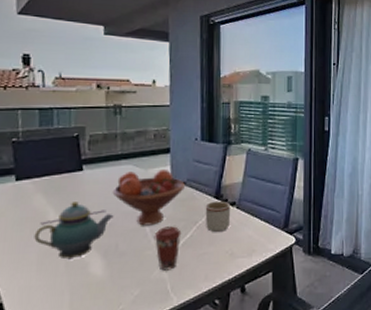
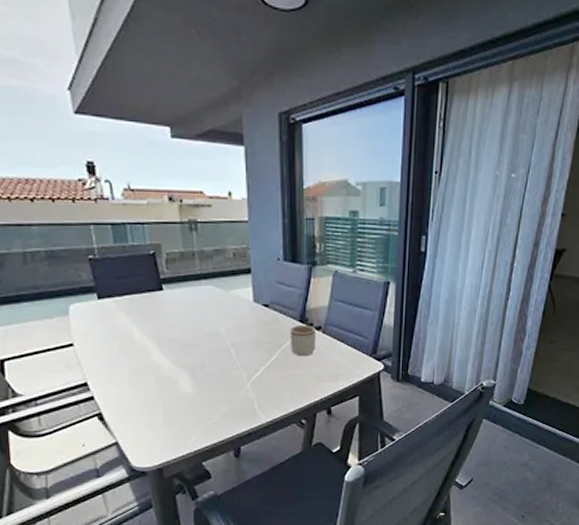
teapot: present [34,202,114,260] -> none [123,321,198,377]
fruit bowl: present [112,170,186,226] -> none [194,291,269,347]
coffee cup: present [154,226,182,271] -> none [239,349,266,391]

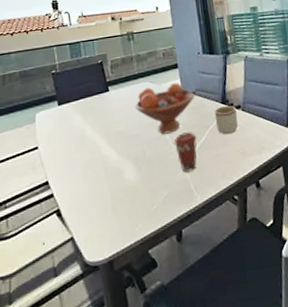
fruit bowl: none [194,291,269,347] -> present [134,83,195,134]
coffee cup: none [239,349,266,391] -> present [173,132,197,173]

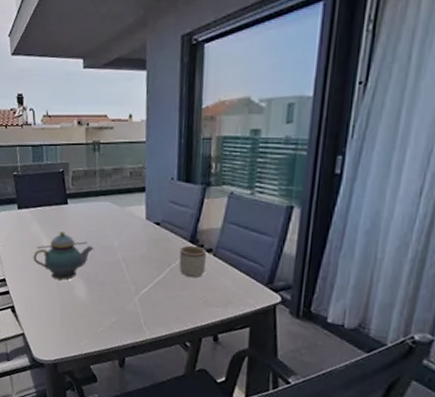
teapot: none [77,118,139,169] -> present [33,231,94,281]
fruit bowl: present [134,83,195,134] -> none [92,208,161,262]
coffee cup: present [173,132,197,173] -> none [129,264,155,306]

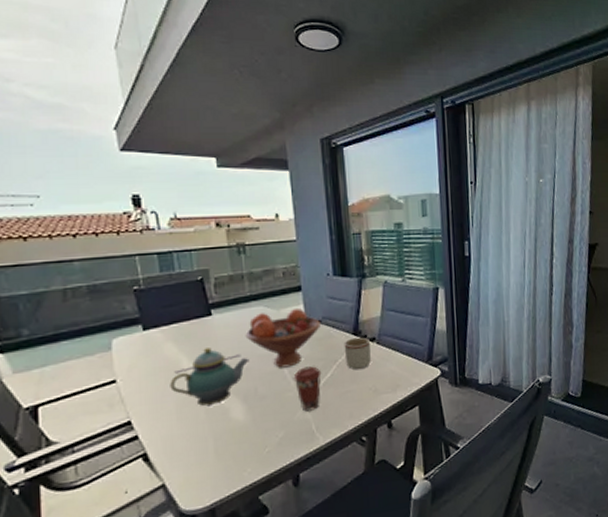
fruit bowl: none [92,208,161,262] -> present [245,309,322,368]
coffee cup: none [129,264,155,306] -> present [293,366,322,412]

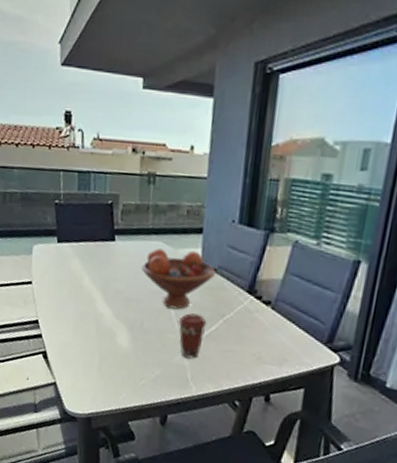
teapot: present [170,348,250,407] -> none [71,271,141,327]
mug: present [344,337,371,370] -> none [234,295,264,332]

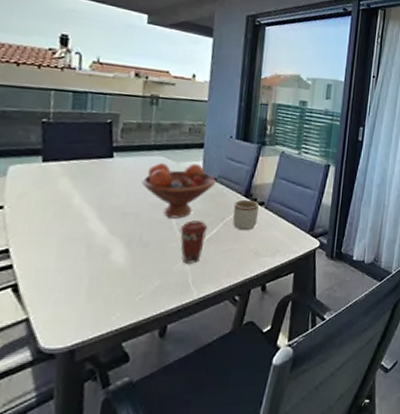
mug: none [234,295,264,332] -> present [233,199,259,231]

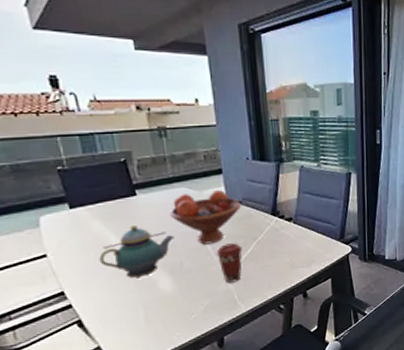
teapot: none [56,188,141,246] -> present [99,225,175,279]
mug: present [233,199,259,231] -> none [263,217,288,247]

